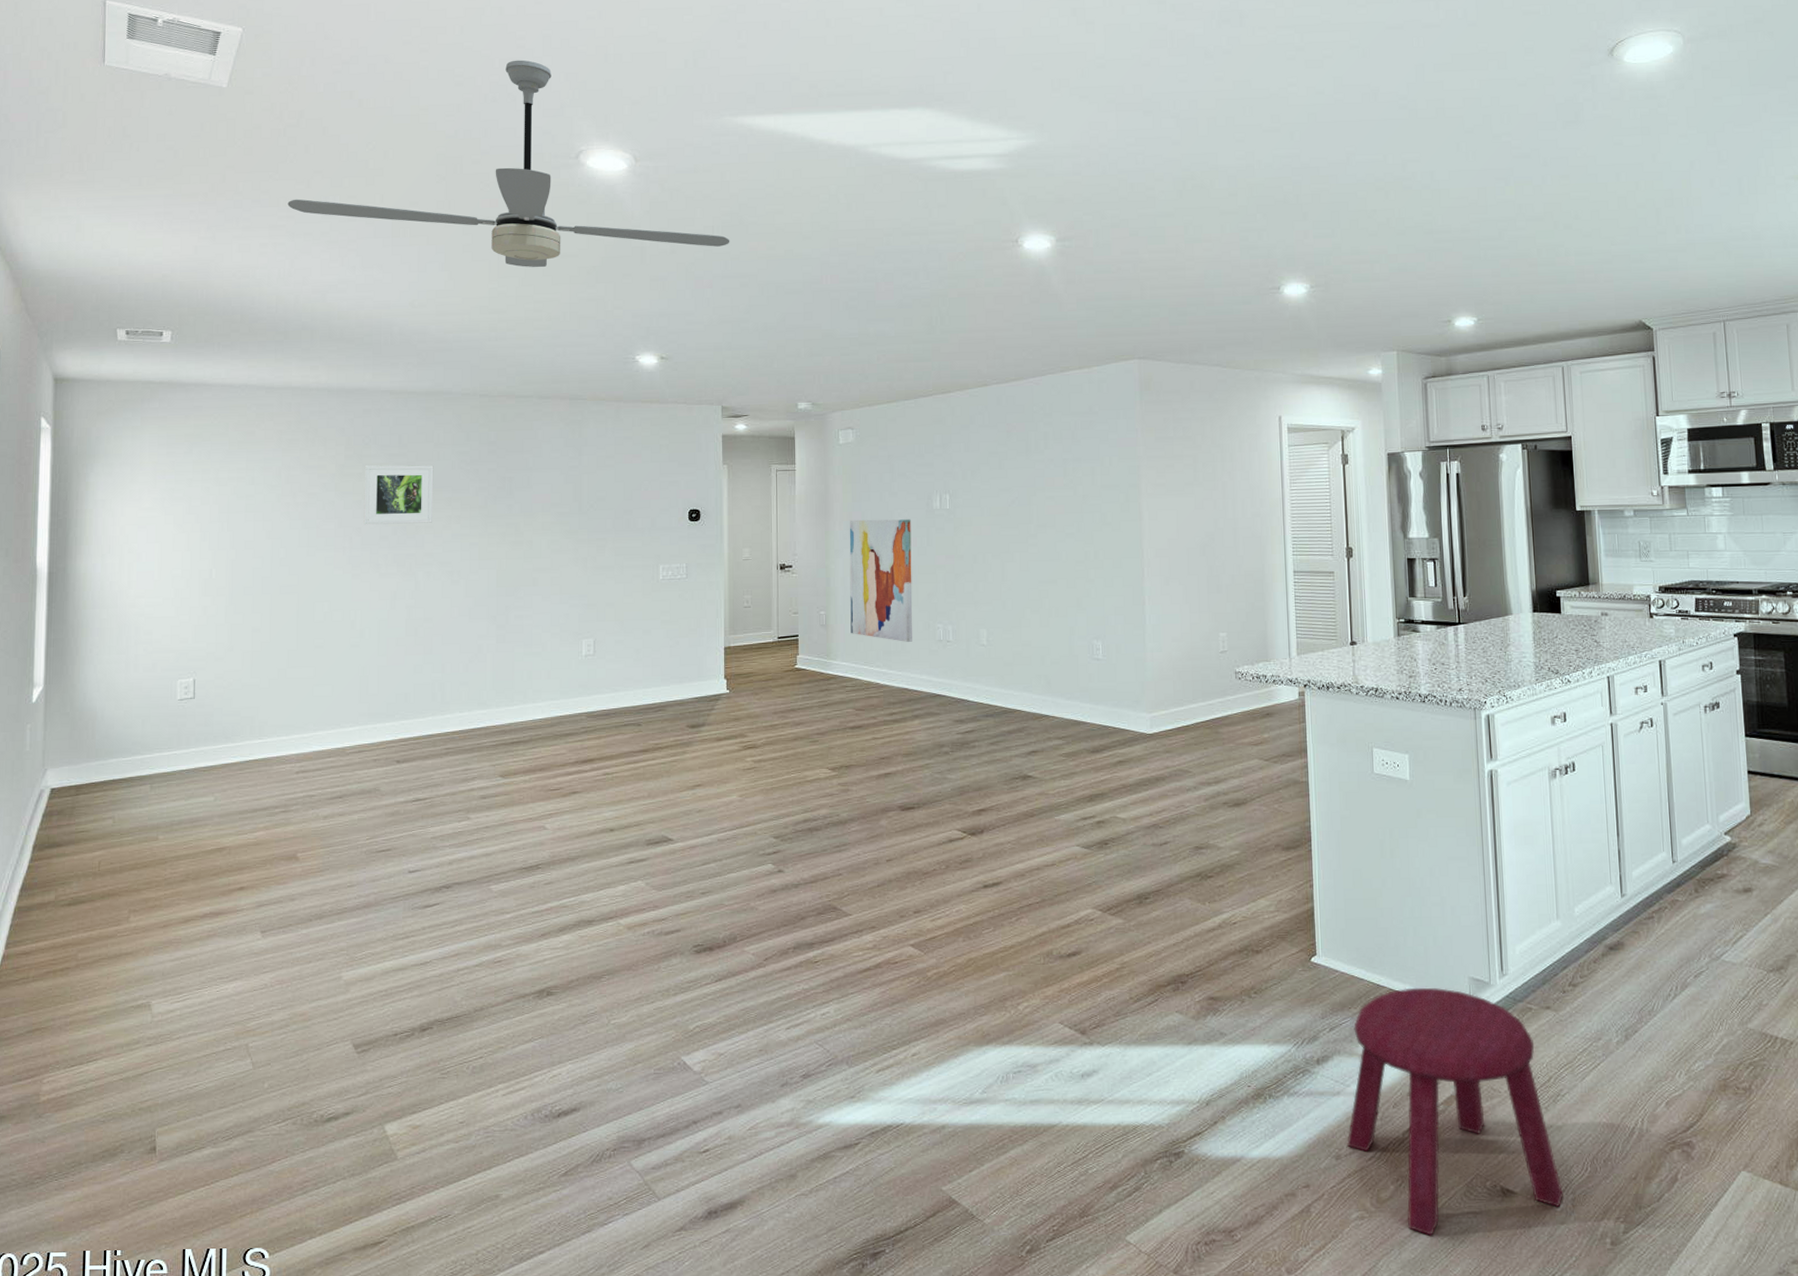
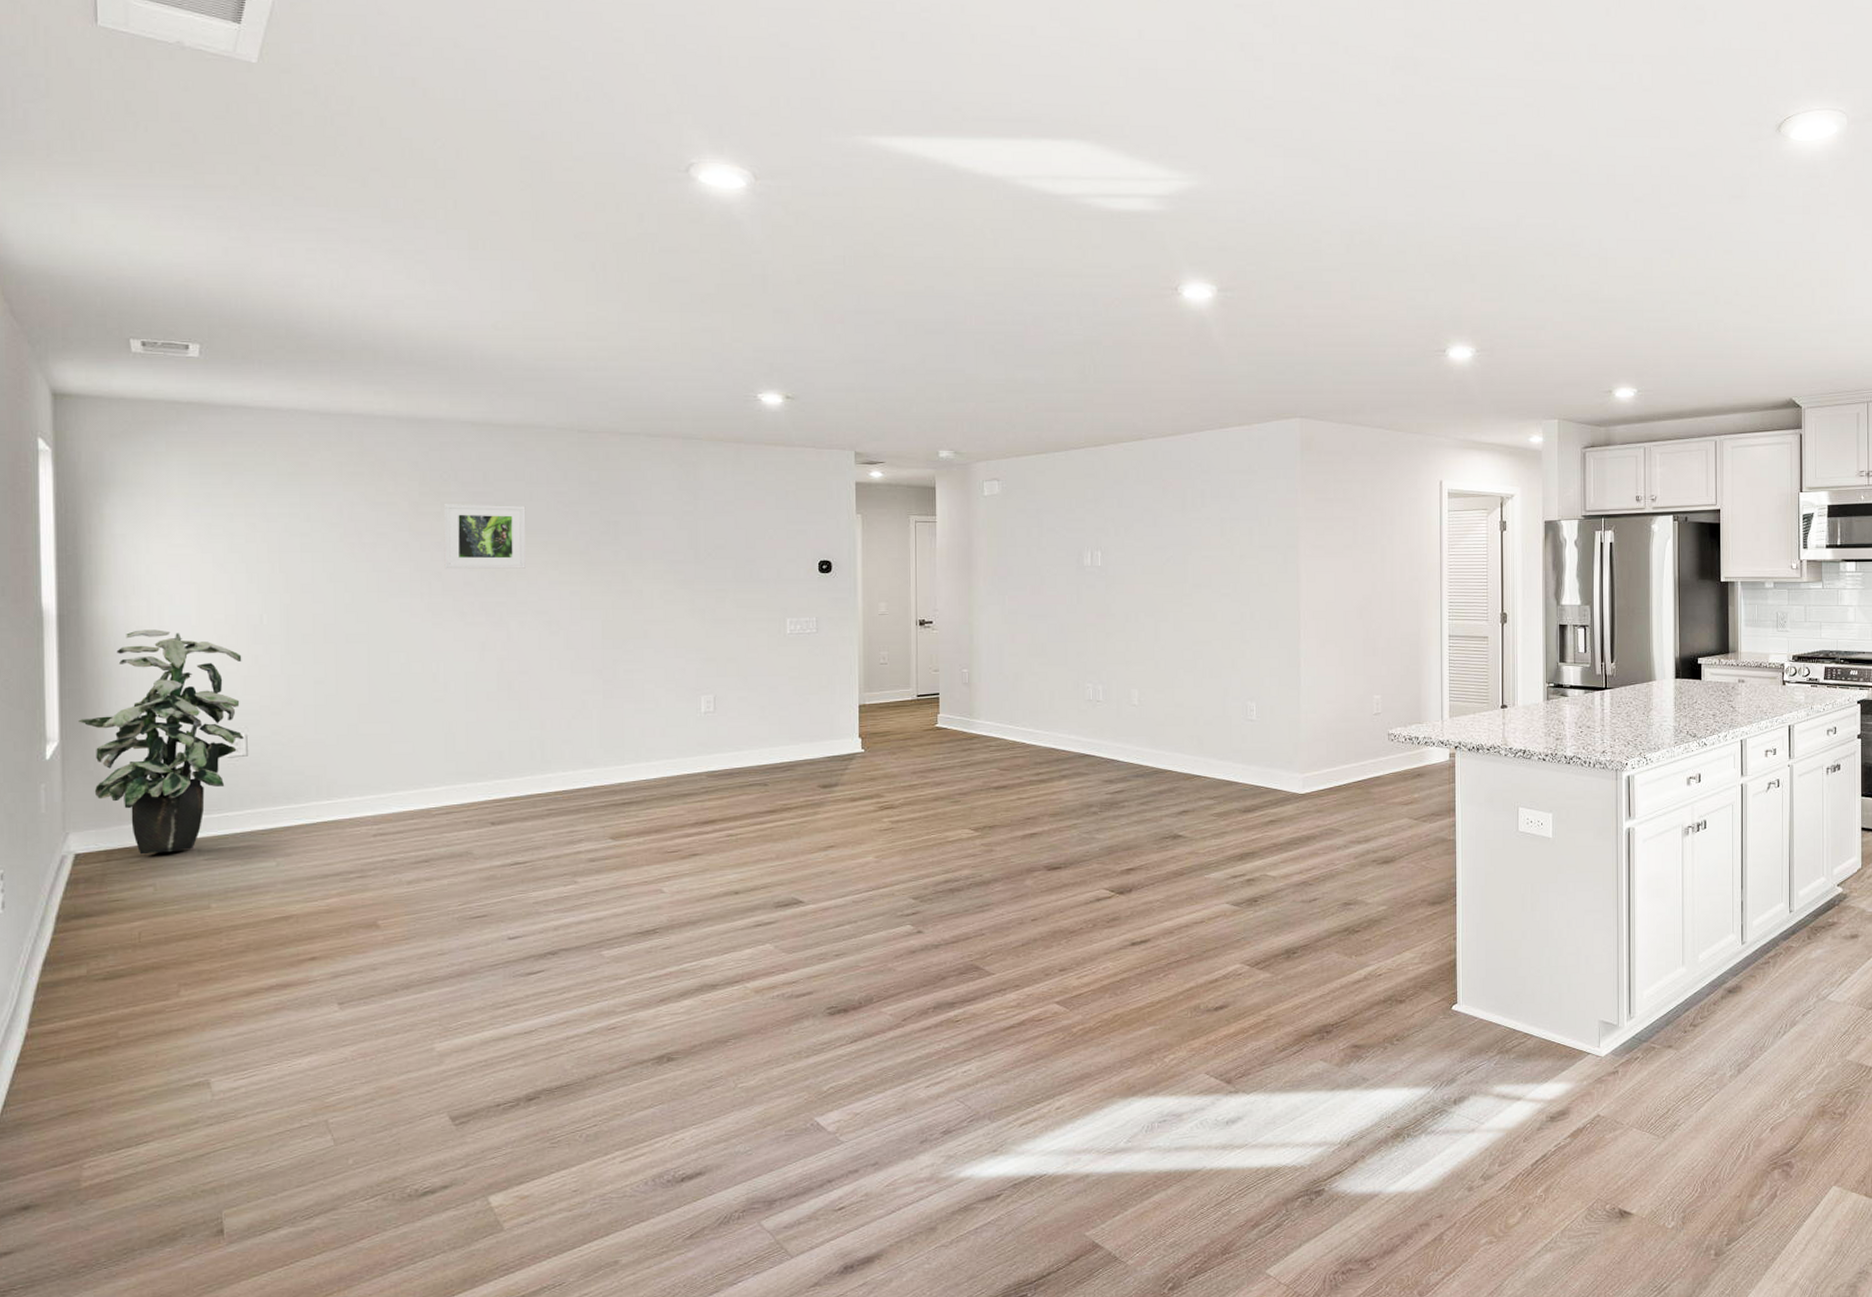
indoor plant: none [60,584,194,789] -> present [78,629,243,855]
ceiling fan: present [287,60,730,268] -> none [339,55,864,292]
wall art: present [849,519,913,642] -> none [994,575,1061,701]
stool: present [1347,987,1563,1236] -> none [1479,1031,1675,1256]

